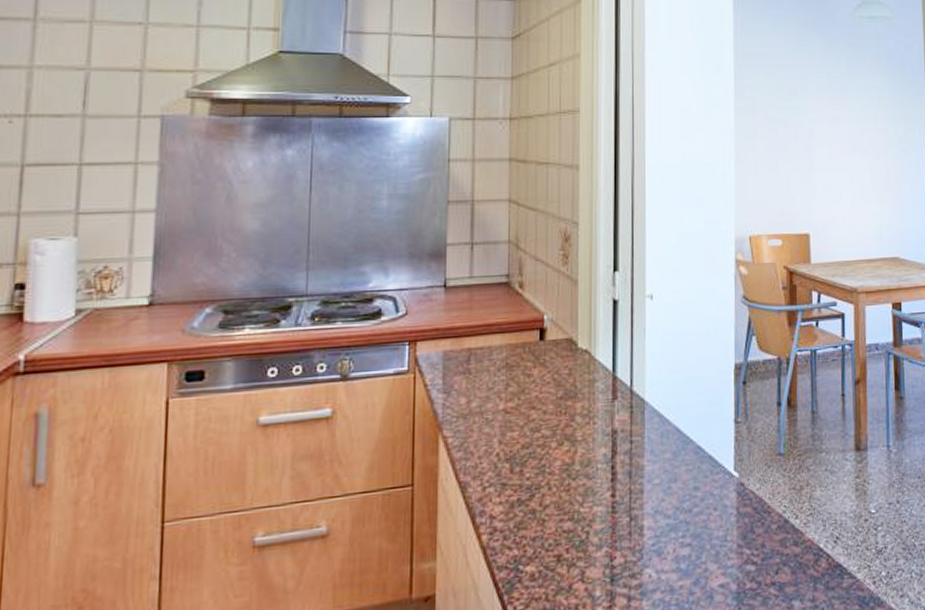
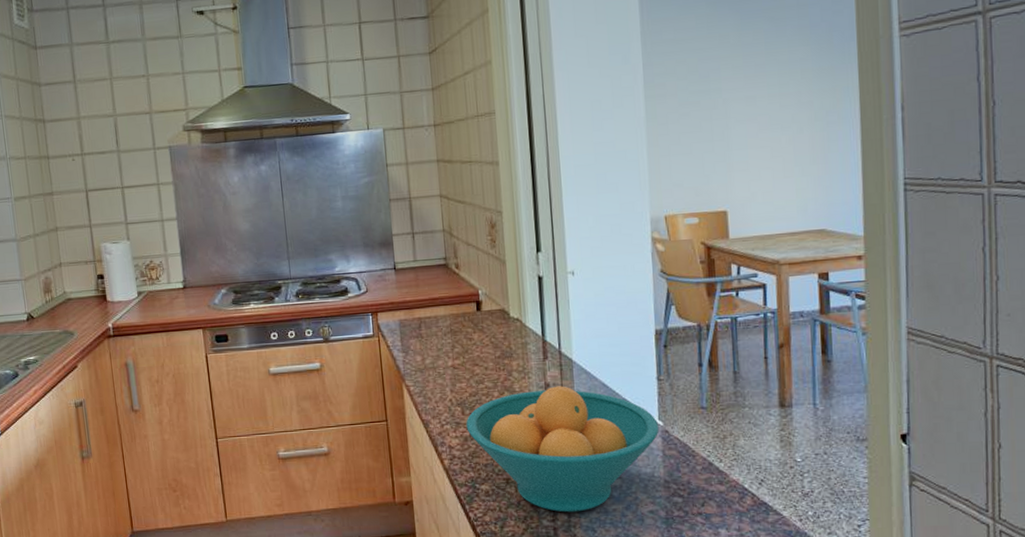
fruit bowl: none [514,432,735,595] -> present [466,386,660,513]

